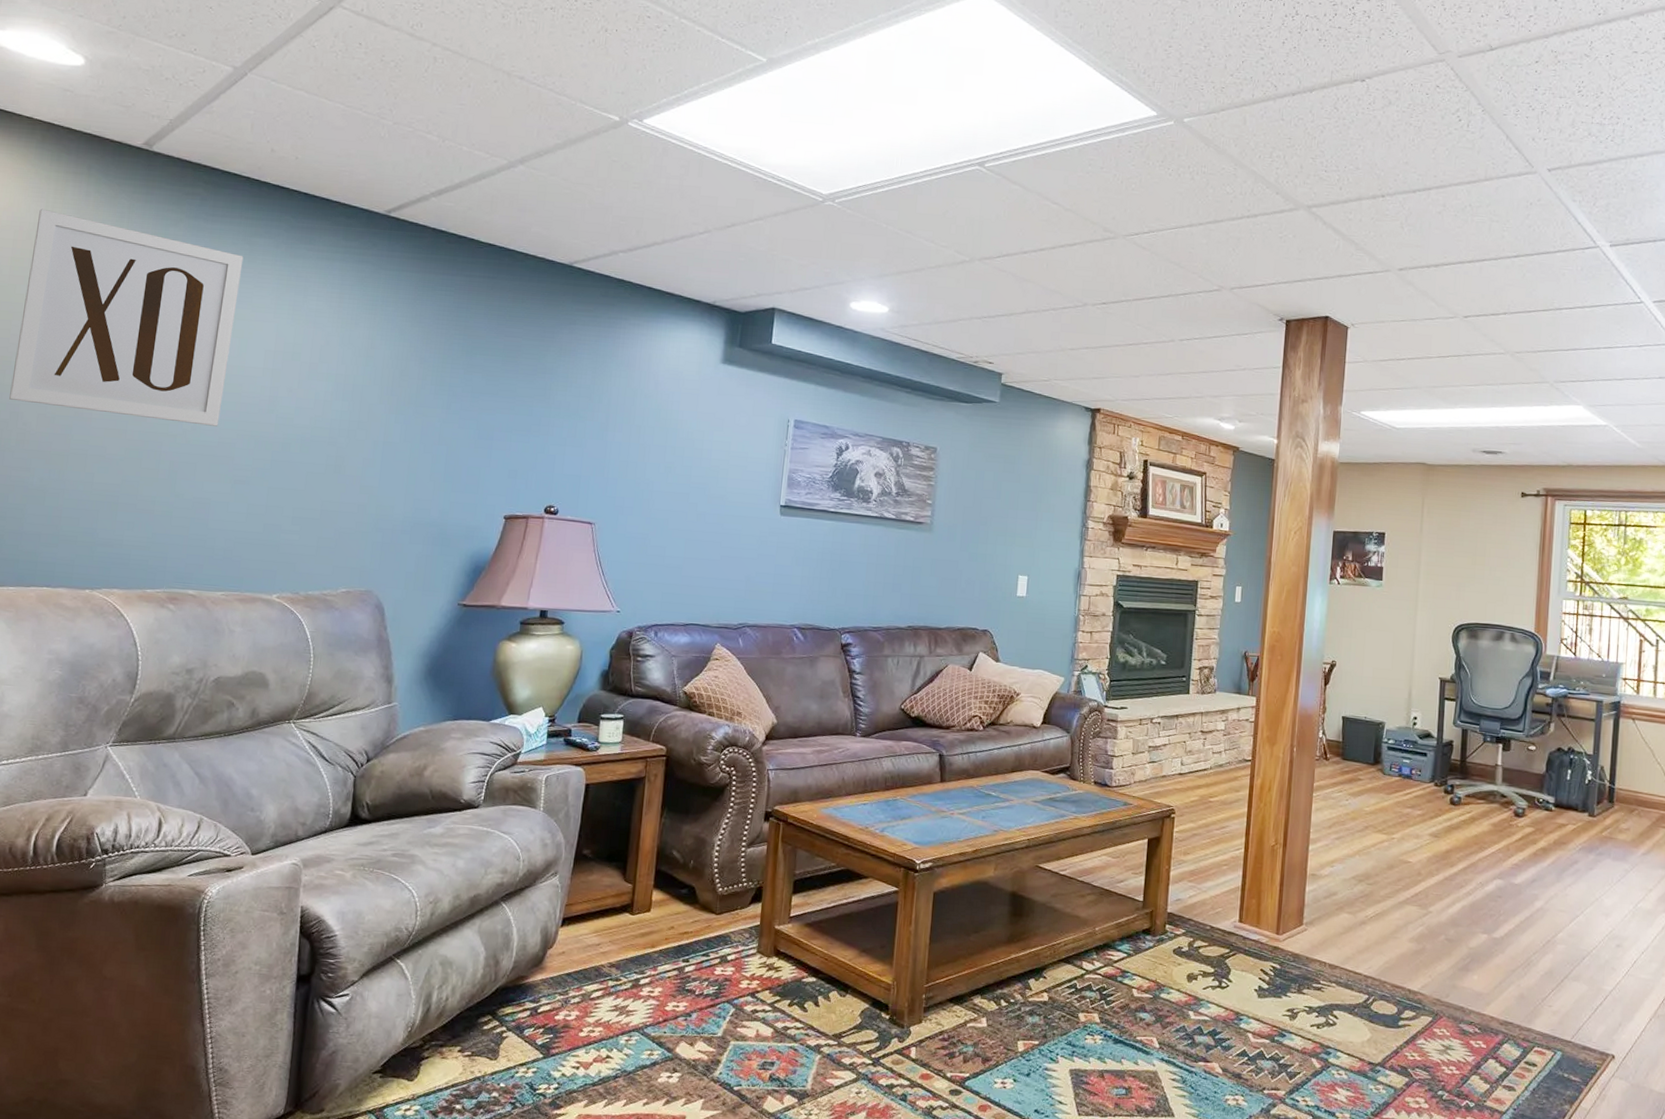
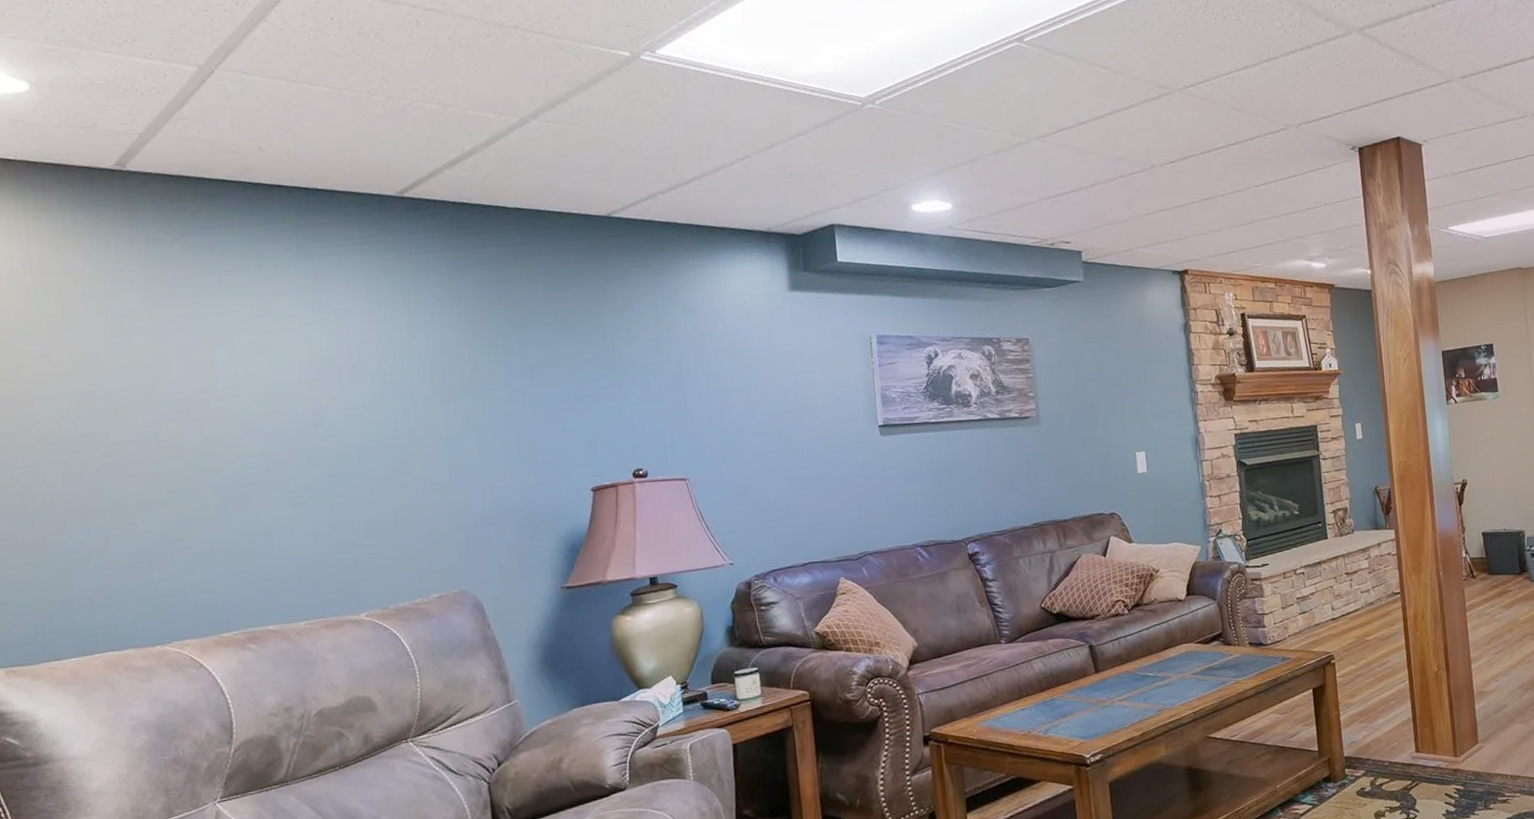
wall art: present [9,208,244,427] -> none [14,252,264,463]

